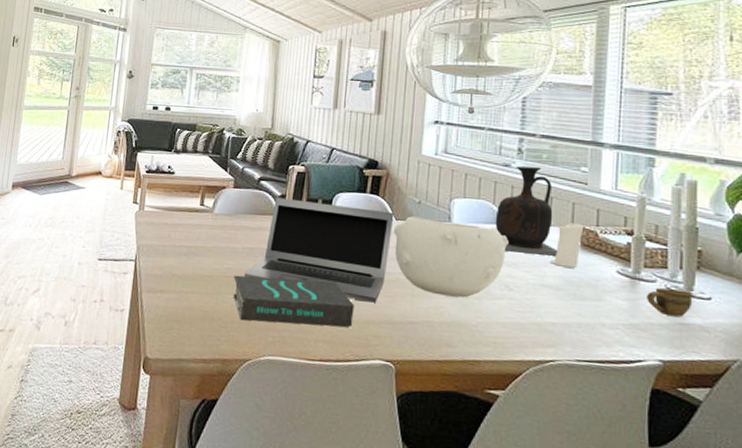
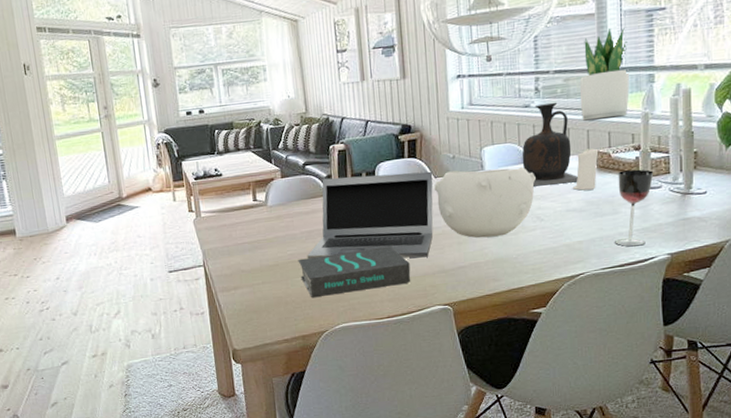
planter: none [567,104,627,197] -> present [580,27,629,122]
wineglass: none [595,254,648,344] -> present [615,169,654,247]
cup: present [647,288,693,317] -> none [655,189,692,214]

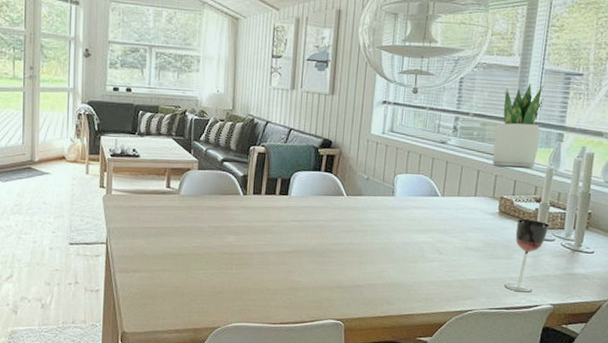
book: present [298,246,411,297] -> none [201,252,310,294]
laptop: present [307,171,433,259] -> none [211,178,346,271]
bowl: present [434,166,536,238] -> none [344,192,442,262]
vase: present [522,102,578,187] -> none [431,143,480,223]
candle: present [572,148,599,191] -> none [473,192,503,233]

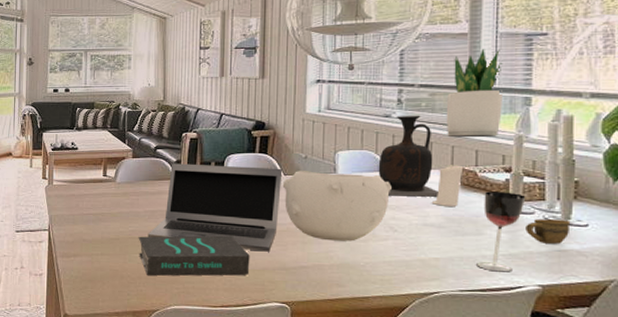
book: none [201,252,310,294] -> present [138,235,250,276]
laptop: none [211,178,346,271] -> present [147,163,283,252]
bowl: none [344,192,442,262] -> present [282,171,392,242]
vase: none [431,143,480,223] -> present [378,115,438,197]
candle: none [473,192,503,233] -> present [431,164,464,208]
cup: none [546,245,581,268] -> present [526,219,571,244]

